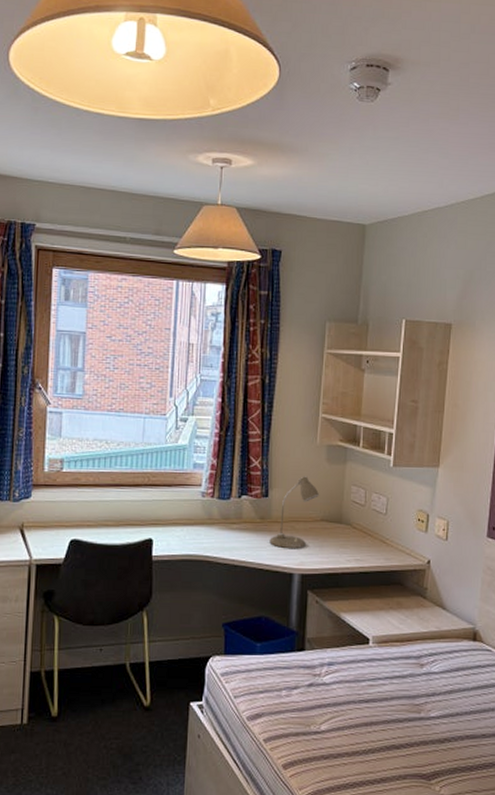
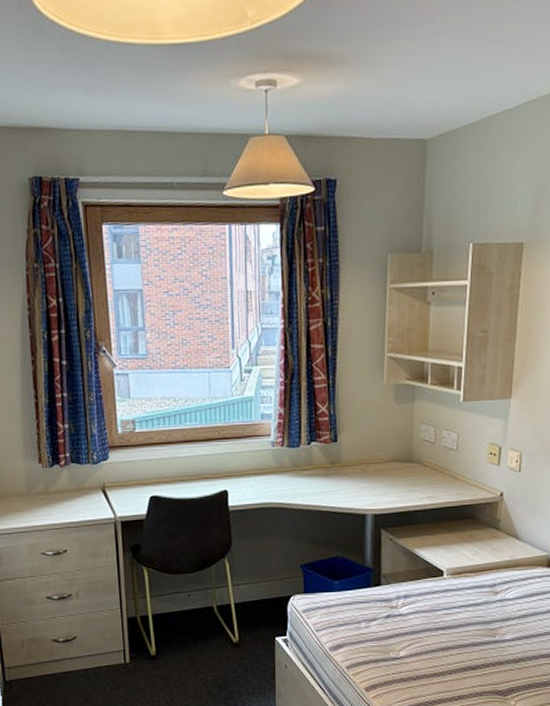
desk lamp: present [269,476,320,548] -> none [341,418,389,490]

